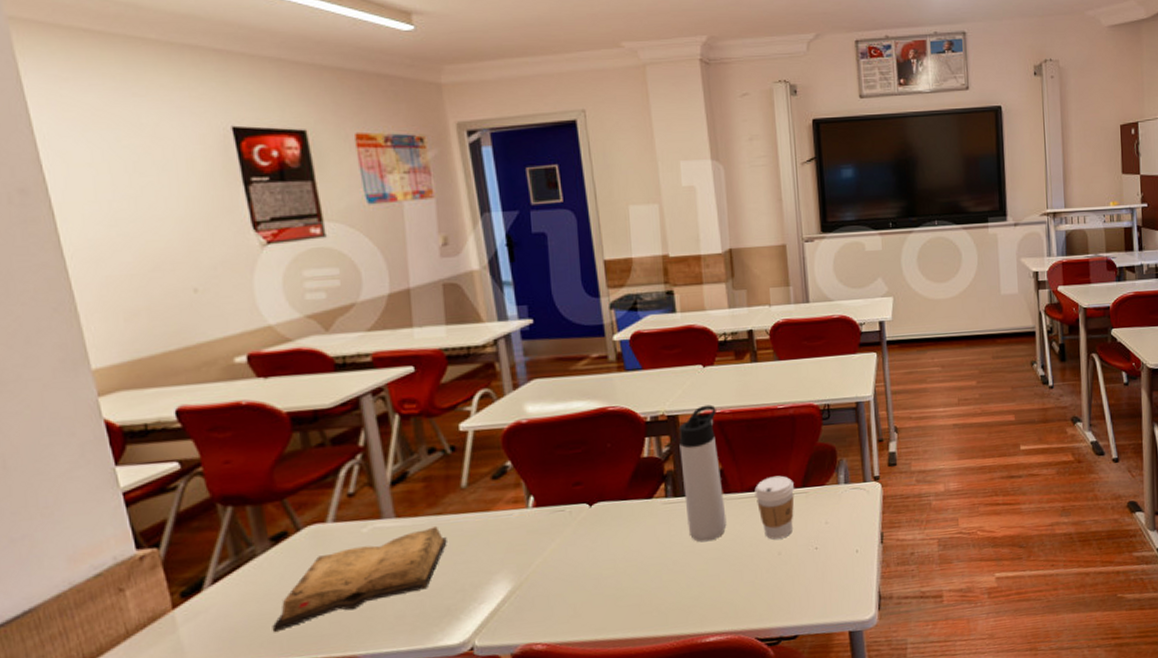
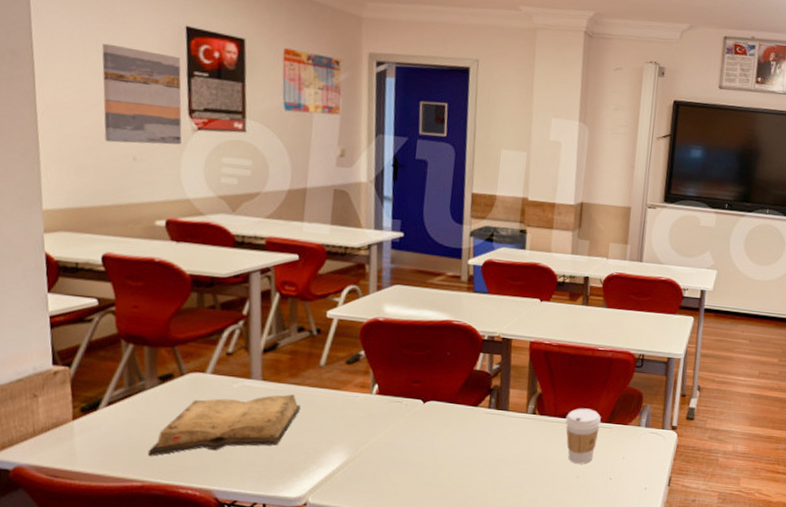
wall art: none [132,162,250,277] -> present [102,43,182,145]
thermos bottle: present [678,404,727,543] -> none [503,334,545,454]

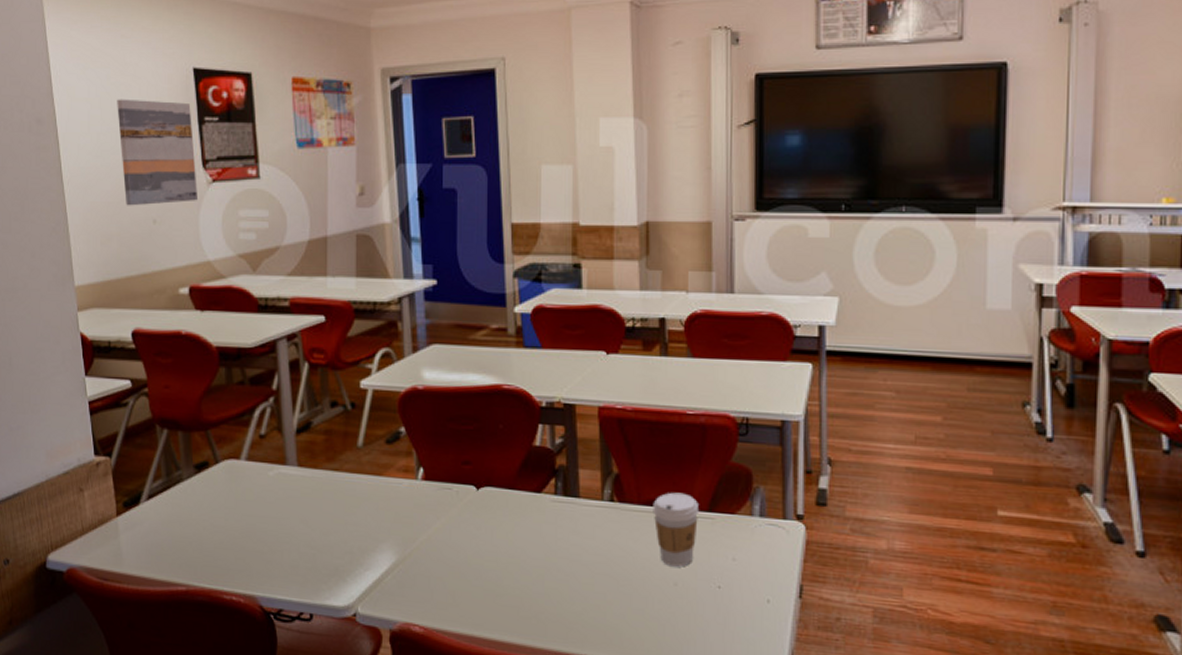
diary: present [147,394,301,456] -> none [190,482,341,556]

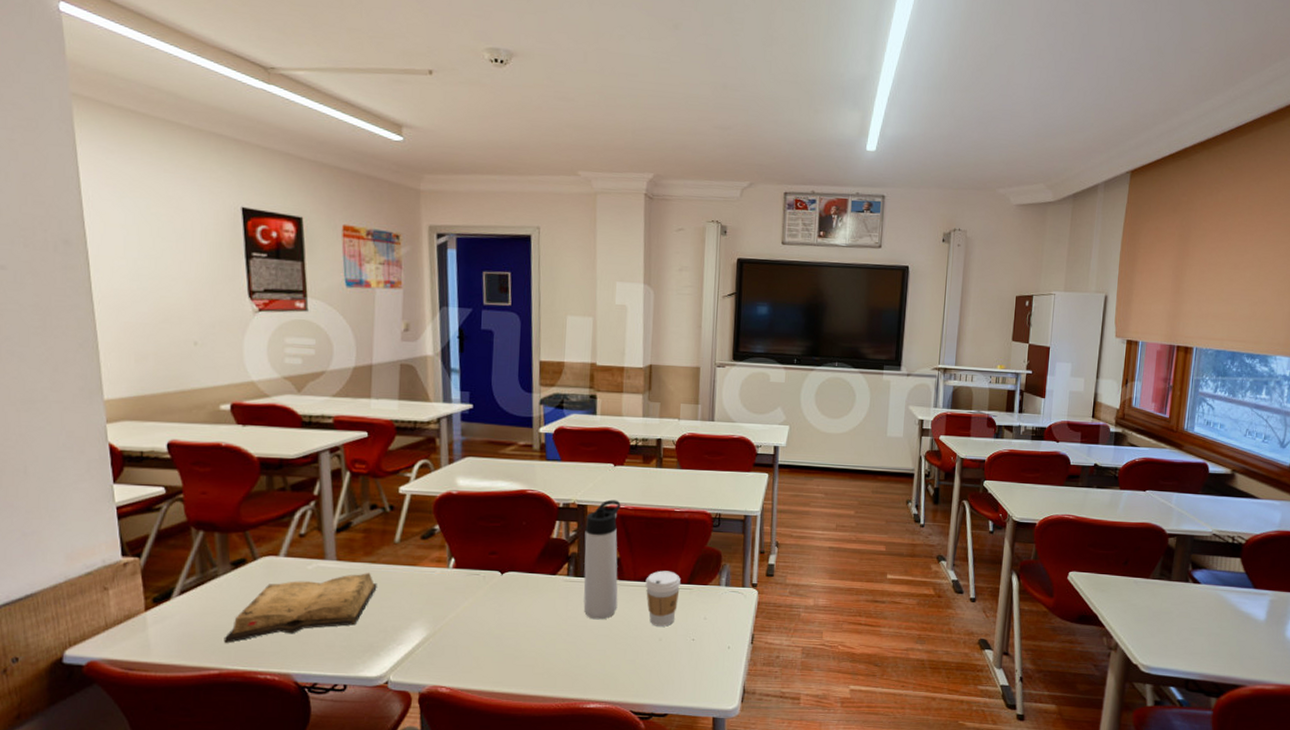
wall art: present [117,99,197,206] -> none [157,228,243,328]
diary: none [190,482,341,556] -> present [224,573,377,643]
thermos bottle: none [574,397,619,554] -> present [583,499,621,620]

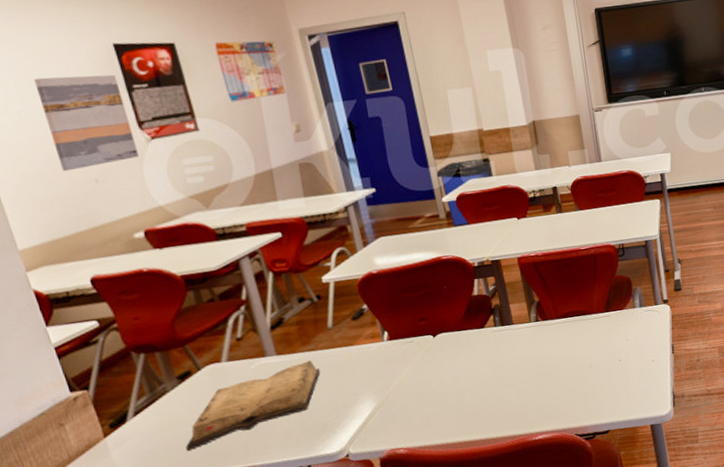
wall art: none [157,228,243,328] -> present [34,74,139,172]
thermos bottle: present [583,499,621,620] -> none [501,249,546,361]
coffee cup: present [645,570,680,627] -> none [566,303,600,356]

